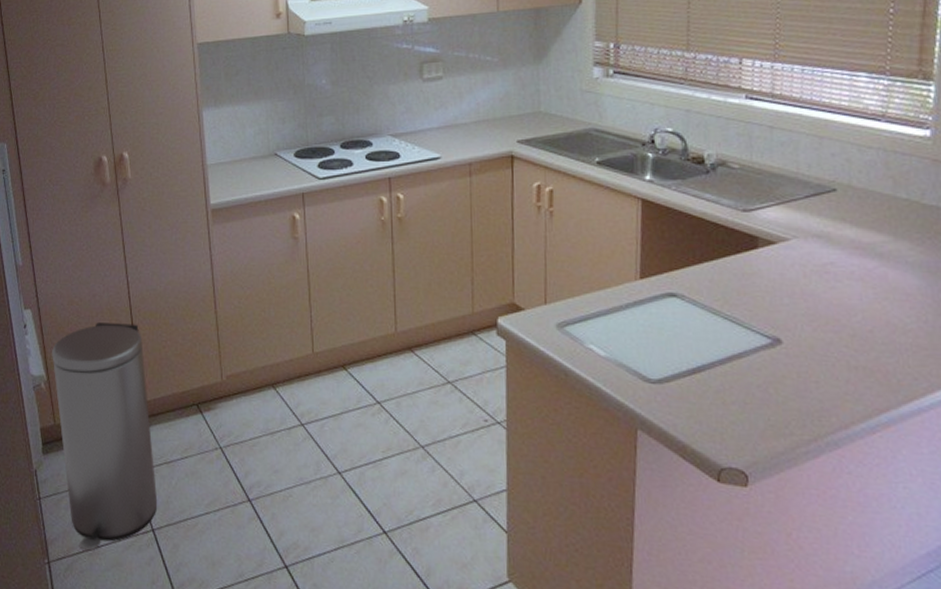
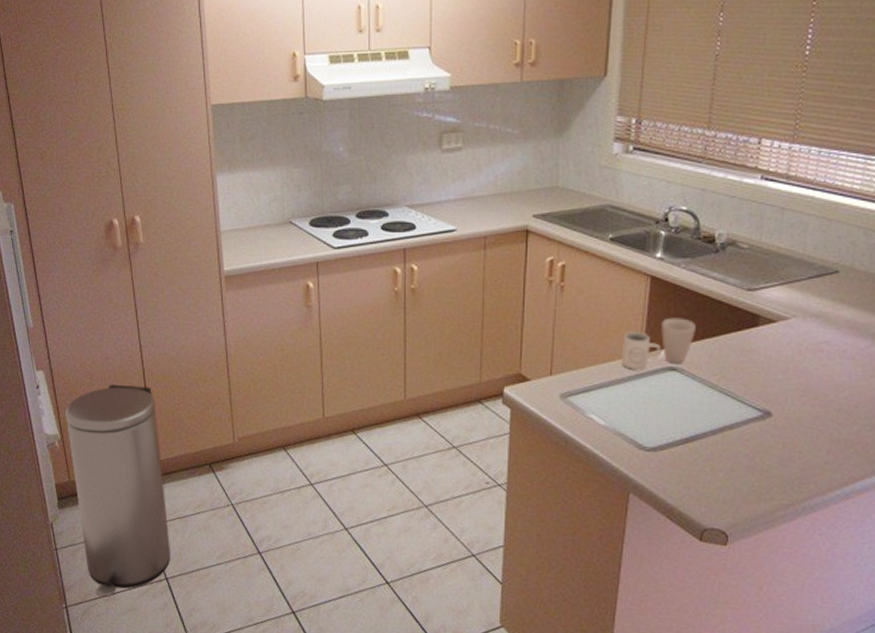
mug: none [616,257,658,296] -> present [621,331,661,370]
cup: none [656,241,693,289] -> present [661,317,696,364]

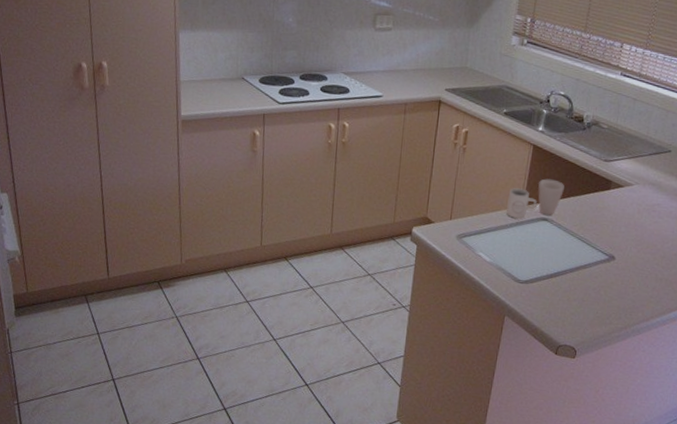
pedal bin: present [65,385,171,597] -> none [26,209,119,395]

